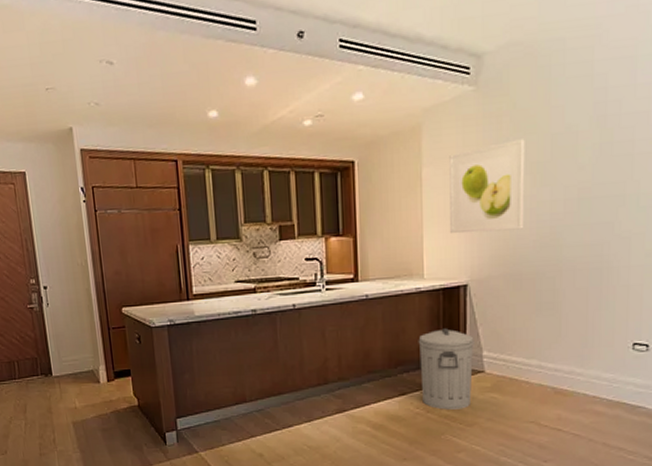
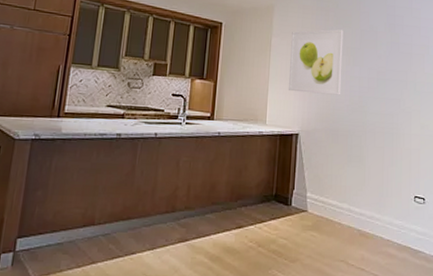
trash can: present [418,328,474,410] -> none [256,169,301,245]

